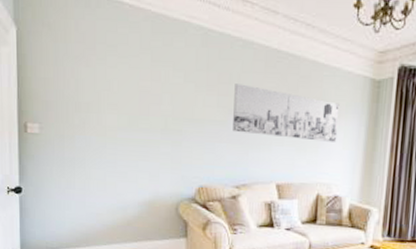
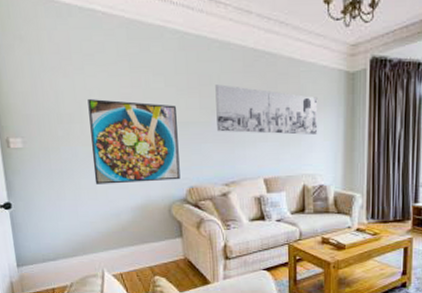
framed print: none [105,90,193,178] -> present [88,99,180,184]

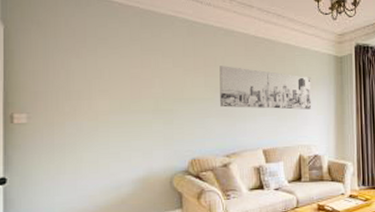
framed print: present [88,99,180,184] -> none [97,78,183,158]

